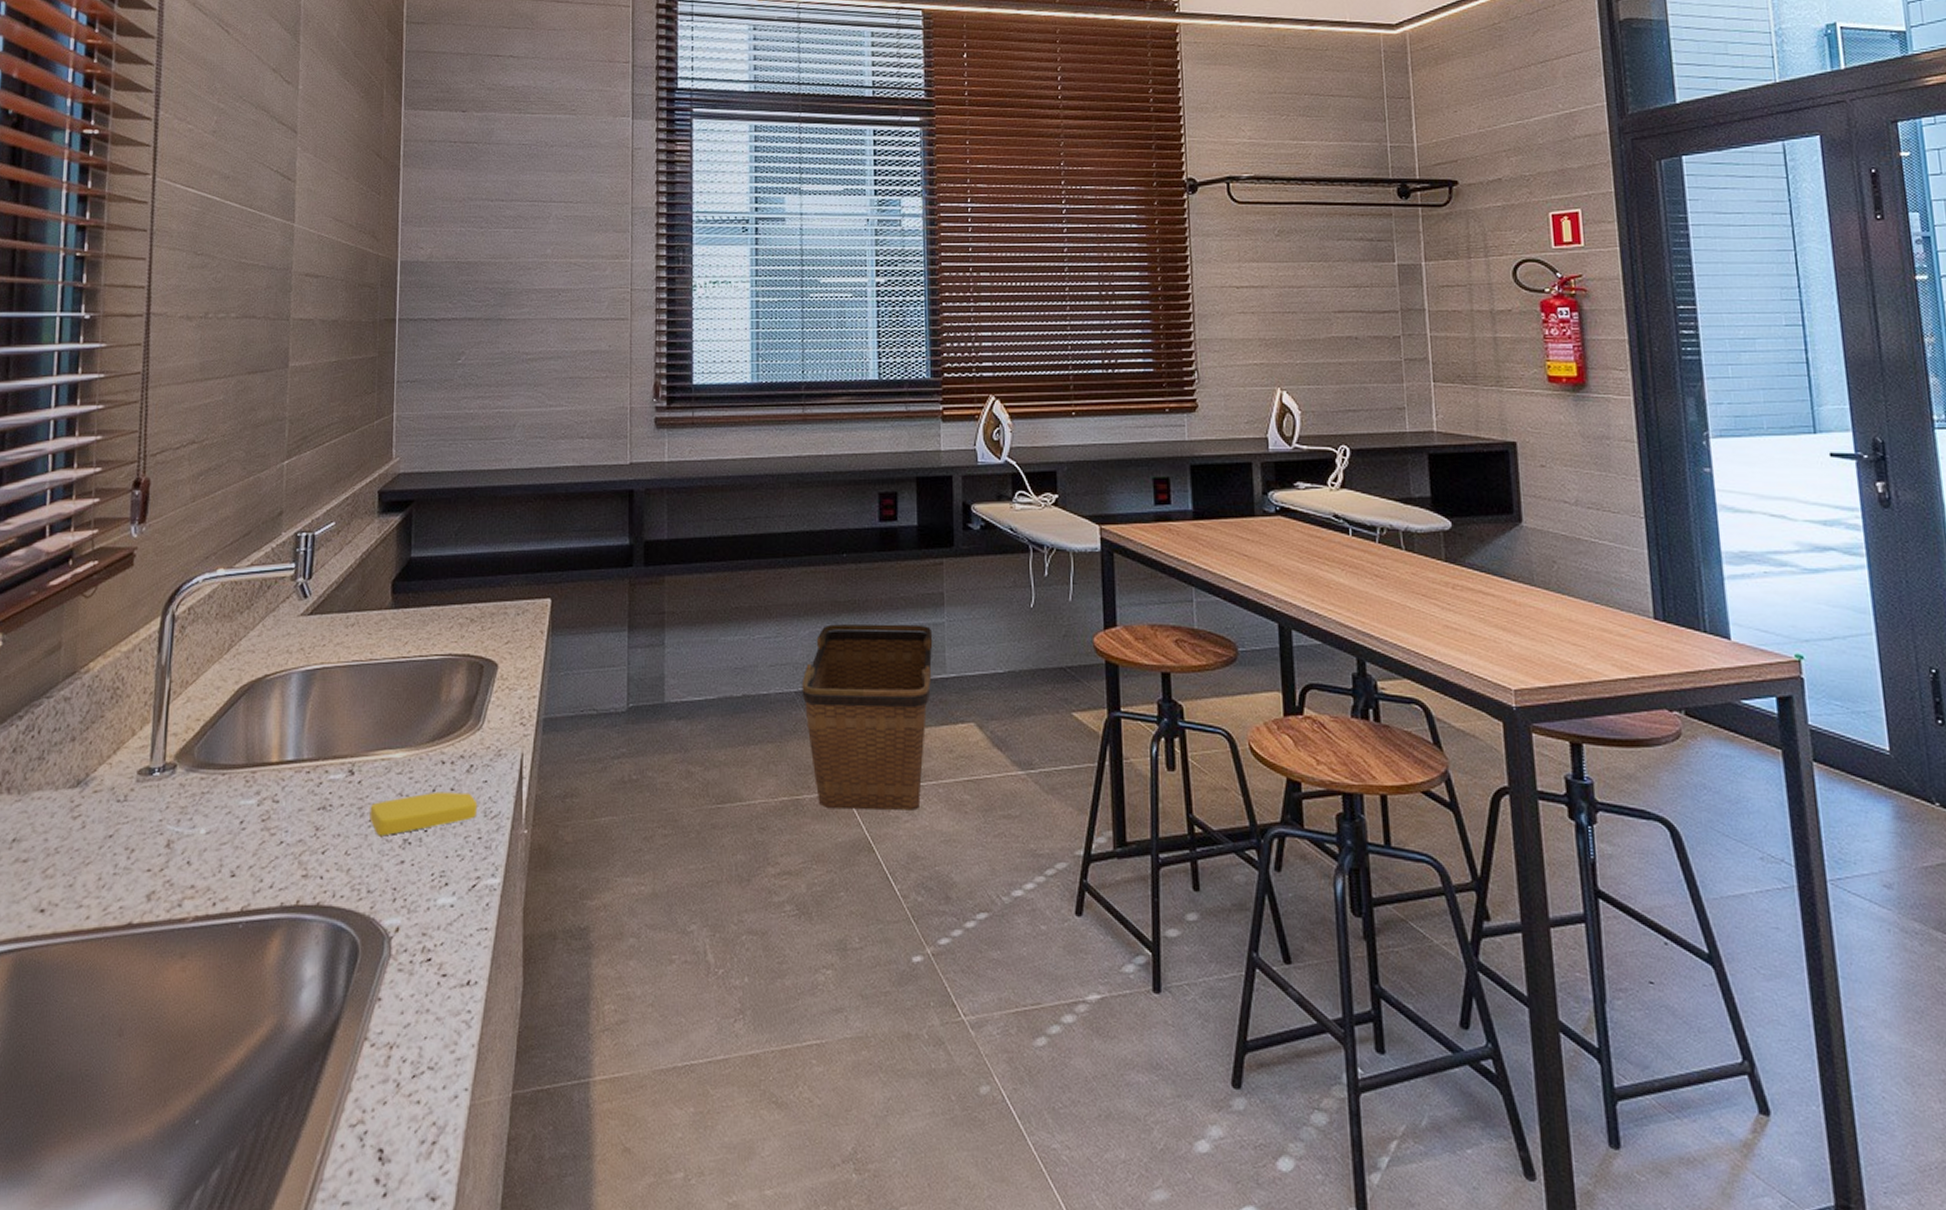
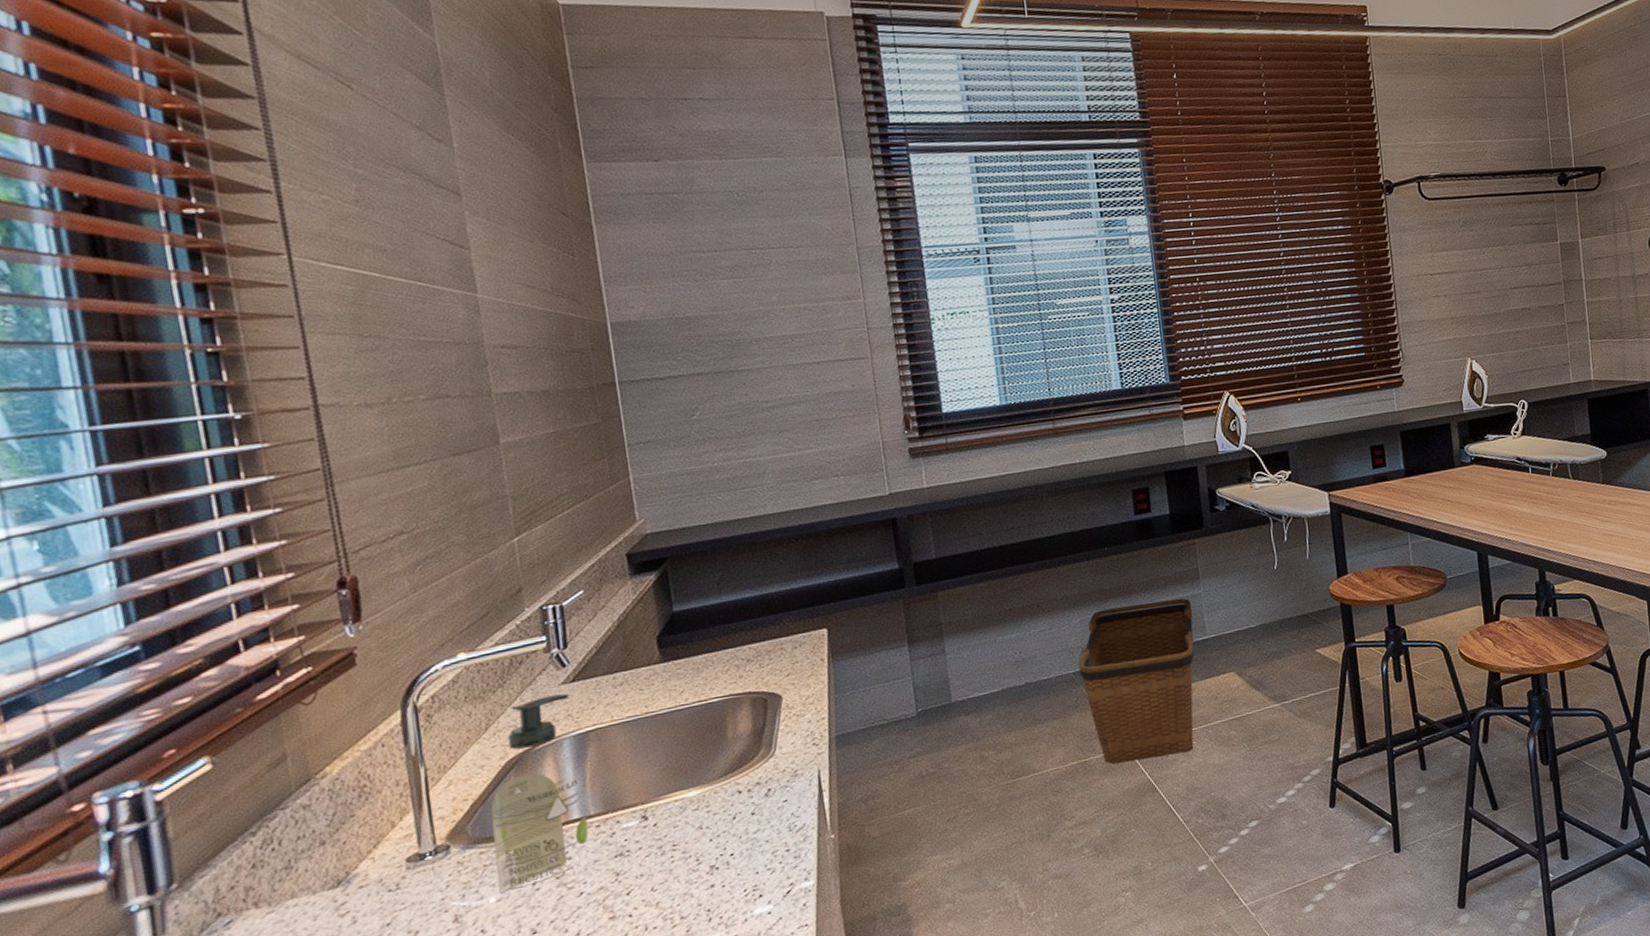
soap dispenser: none [210,625,306,828] -> present [491,693,589,895]
sponge: present [369,791,478,836] -> none [670,813,782,868]

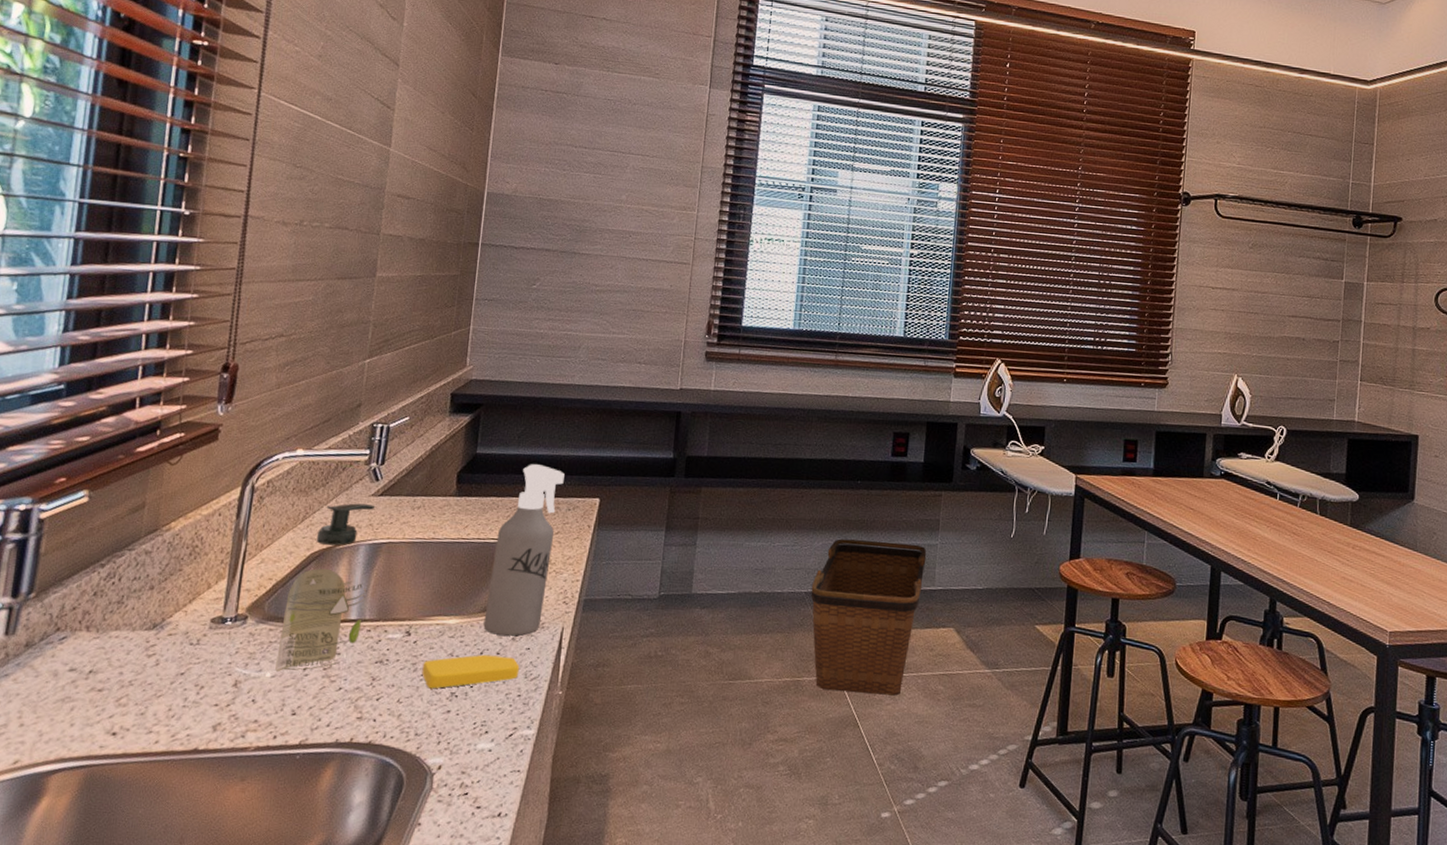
sponge: none [670,813,782,868] -> present [422,654,520,689]
spray bottle: none [720,607,793,796] -> present [483,464,565,636]

